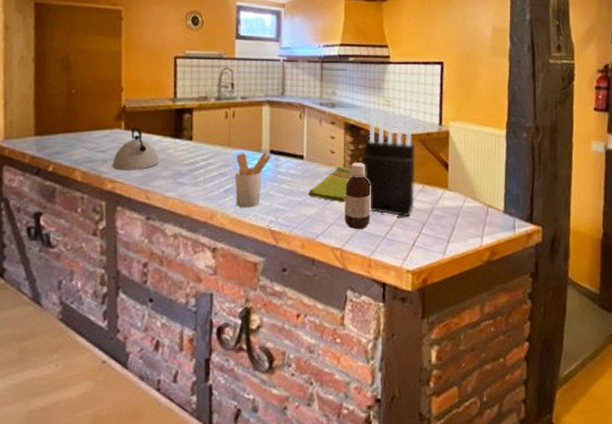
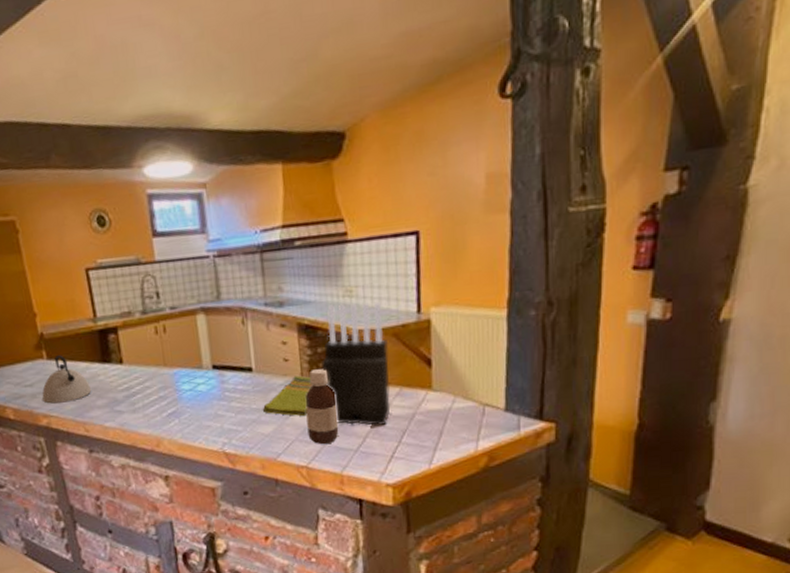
utensil holder: present [234,153,272,208] -> none [174,369,216,432]

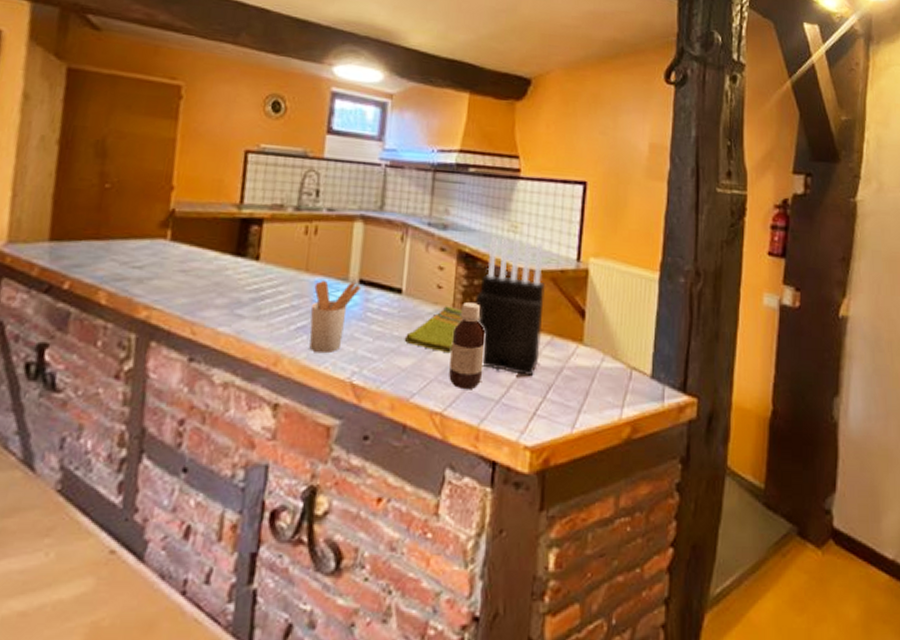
kettle: present [42,355,92,404] -> none [149,238,214,295]
utensil holder: none [174,369,216,432] -> present [309,281,362,354]

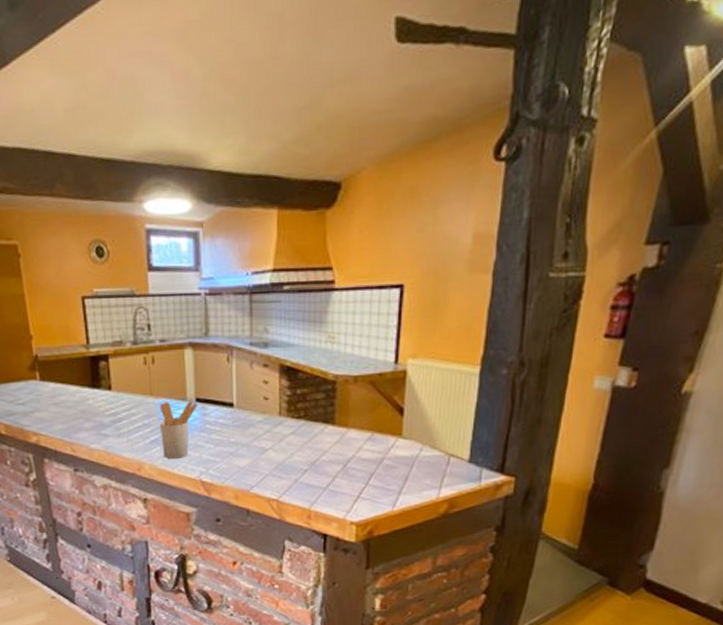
dish towel: present [405,306,464,354] -> none [241,414,290,453]
bottle: present [449,302,486,390] -> none [281,409,311,481]
knife block: present [475,235,546,377] -> none [298,348,365,468]

